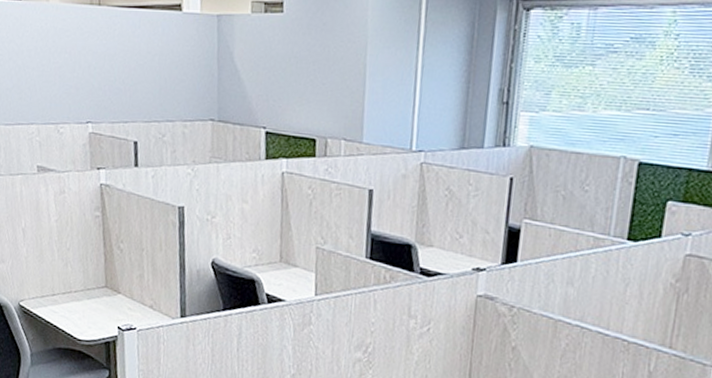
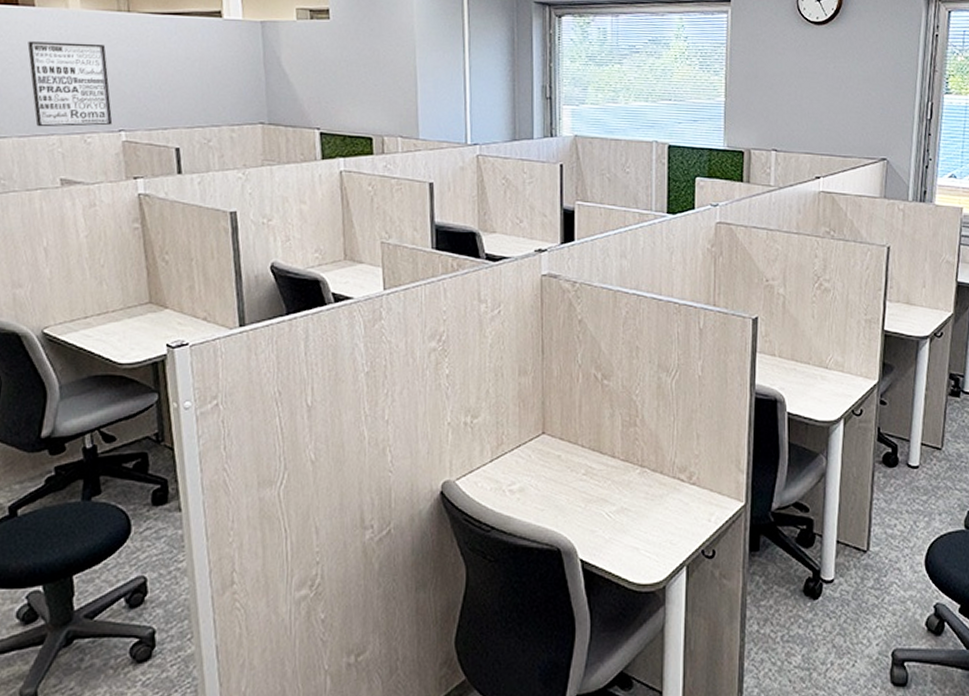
wall art: none [14,34,82,117] -> present [27,41,113,127]

